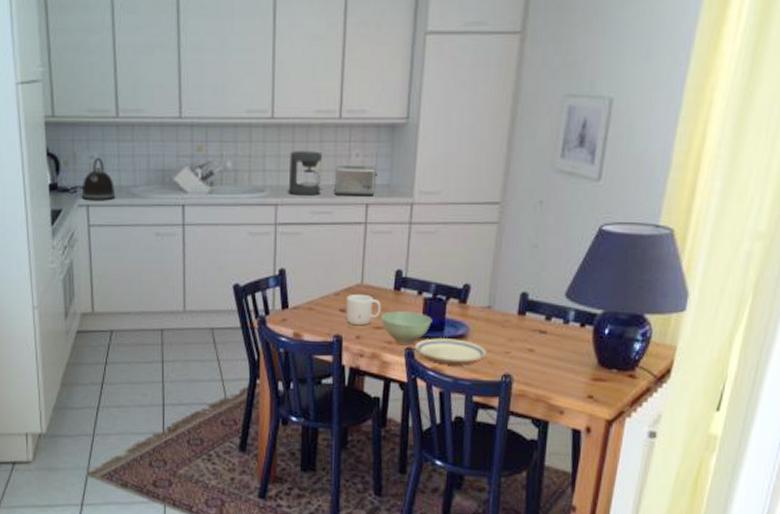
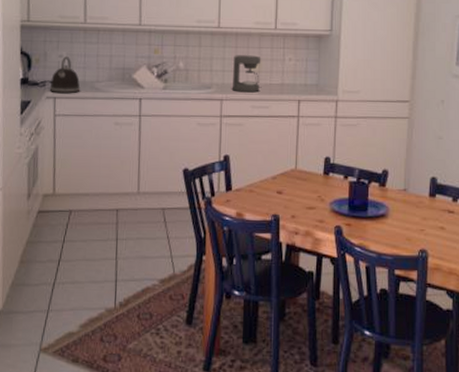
toaster: present [333,166,377,198] -> none [270,68,307,95]
mug: present [346,293,382,326] -> none [282,177,314,207]
bowl: present [380,311,432,346] -> none [312,193,357,224]
plate: present [415,338,487,366] -> none [343,217,405,242]

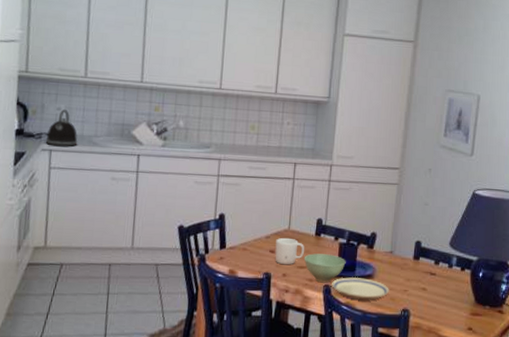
coffee maker: present [233,55,261,93] -> none [231,116,261,154]
mug: none [282,177,314,207] -> present [275,237,305,265]
bowl: none [312,193,357,224] -> present [303,253,346,283]
plate: none [343,217,405,242] -> present [332,277,389,301]

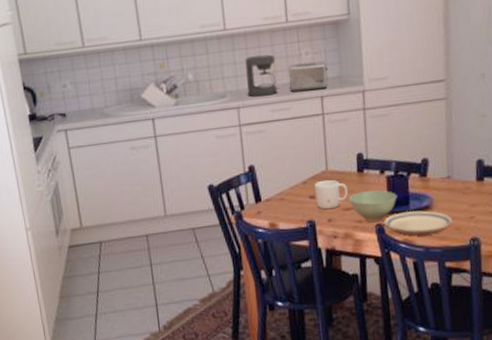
kettle: present [45,109,78,147] -> none [58,84,90,126]
coffee maker: none [231,116,261,154] -> present [245,54,277,98]
toaster: none [268,131,304,158] -> present [288,61,328,93]

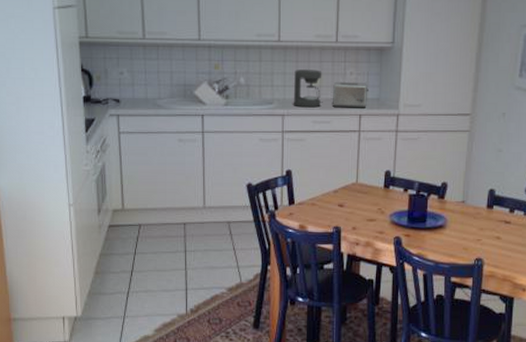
mug: present [314,179,349,210] -> none [344,191,374,219]
bowl: present [348,190,397,223] -> none [373,206,416,235]
plate: present [384,210,452,235] -> none [402,228,462,252]

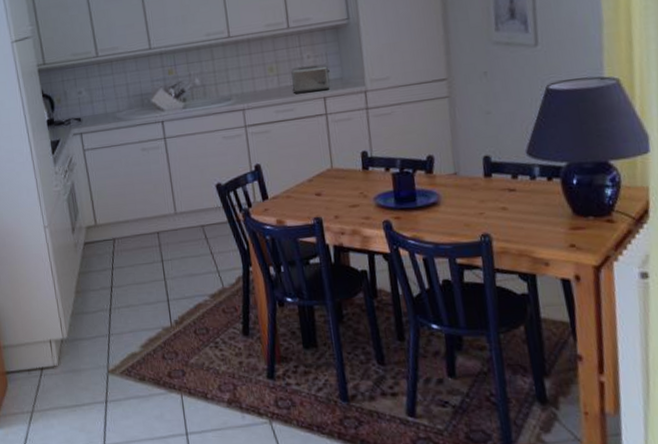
coffee maker: present [294,69,322,108] -> none [249,58,281,100]

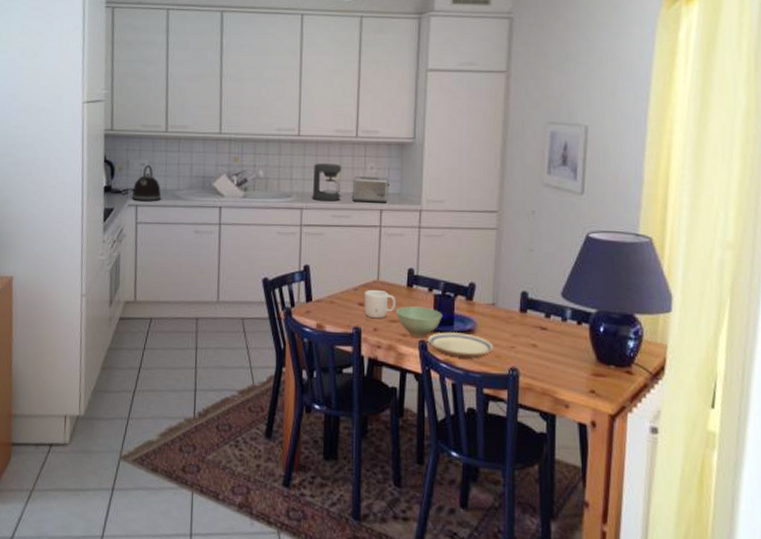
kettle: none [74,91,104,130] -> present [131,164,162,202]
coffee maker: none [249,58,281,100] -> present [313,163,342,202]
mug: none [320,177,354,207] -> present [364,289,397,319]
bowl: none [354,187,404,219] -> present [395,306,443,339]
plate: none [391,207,461,232] -> present [428,332,494,359]

